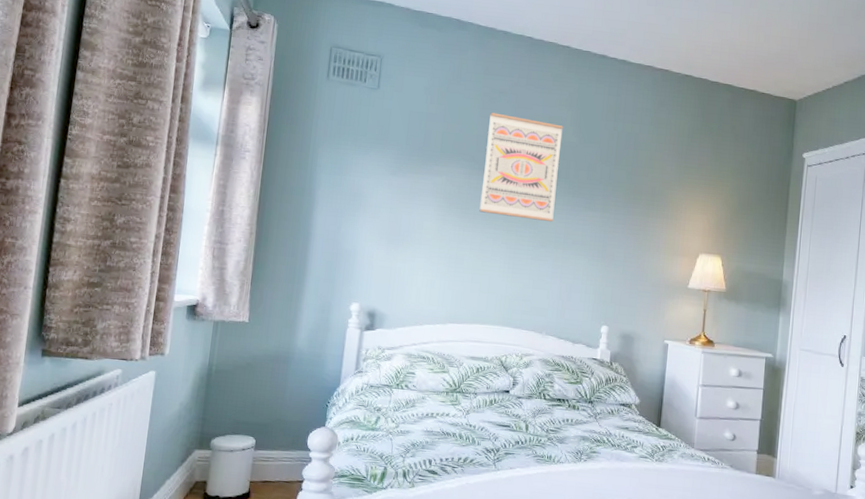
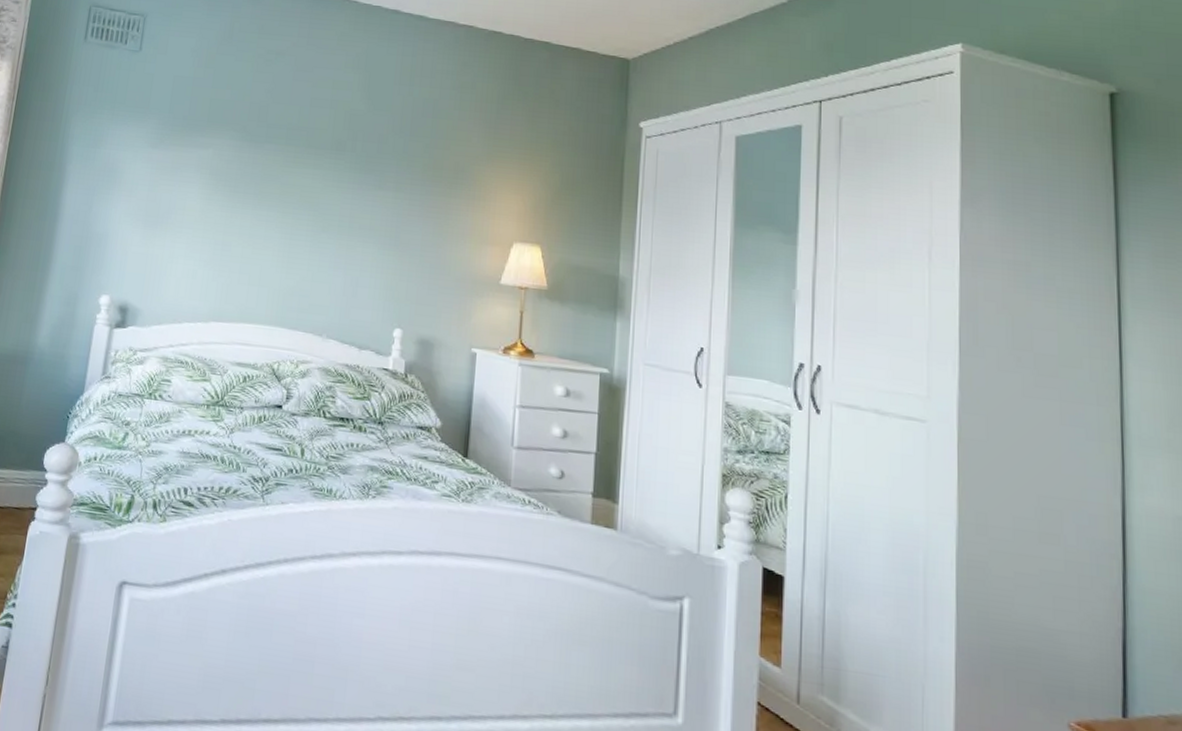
wall art: present [479,112,563,222] -> none [250,76,349,202]

